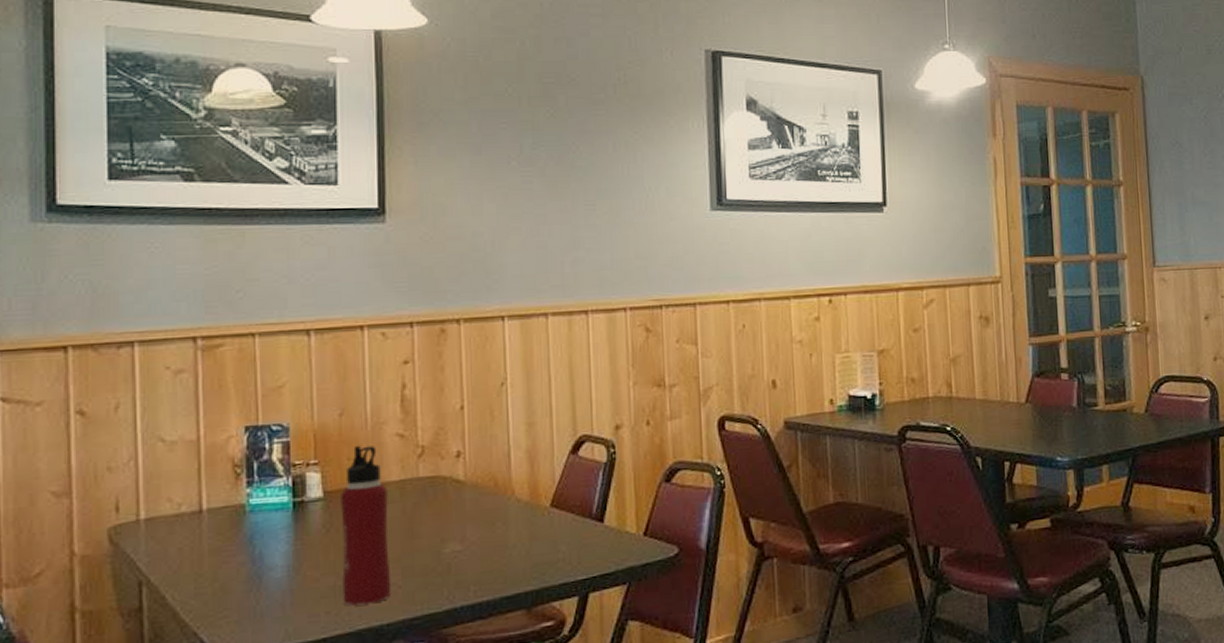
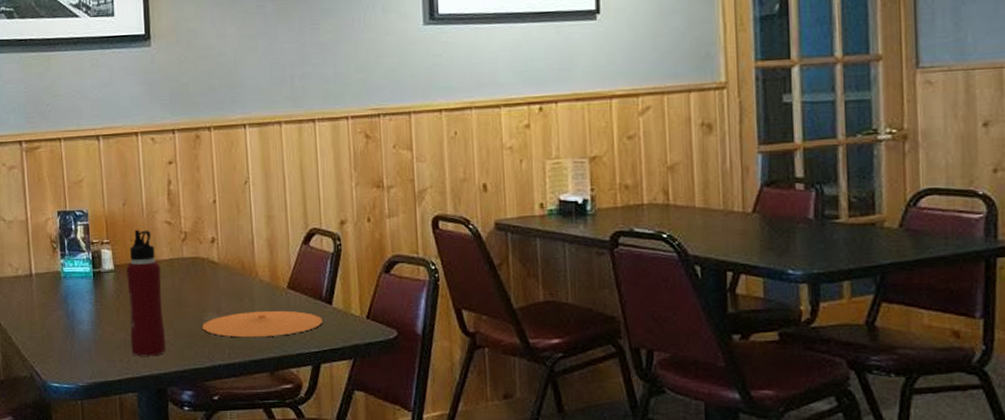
plate: none [441,533,592,571] -> present [202,310,323,338]

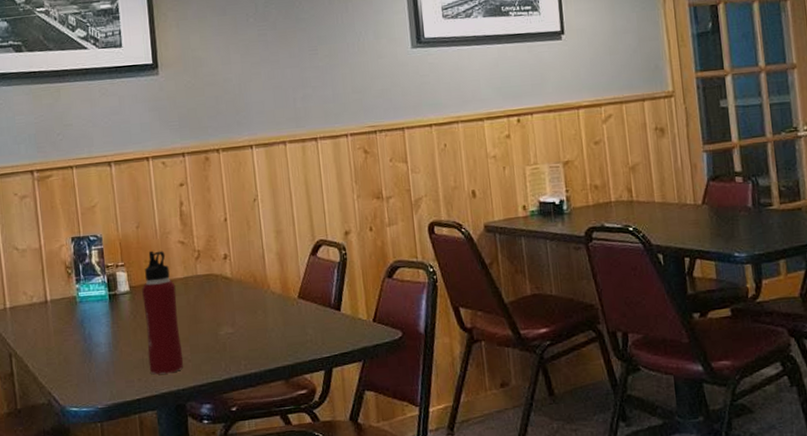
plate: present [202,310,323,338] -> none [218,319,333,349]

